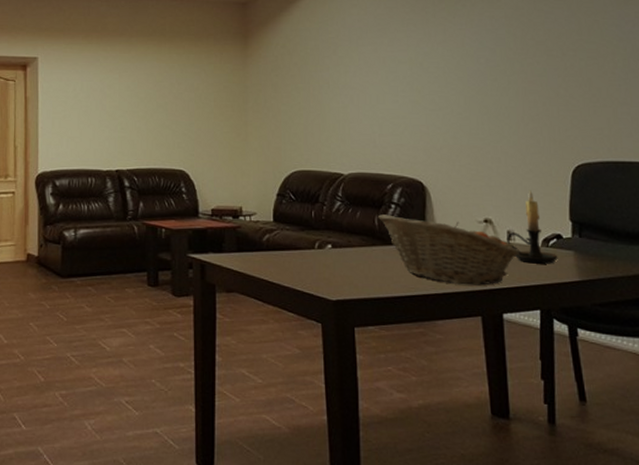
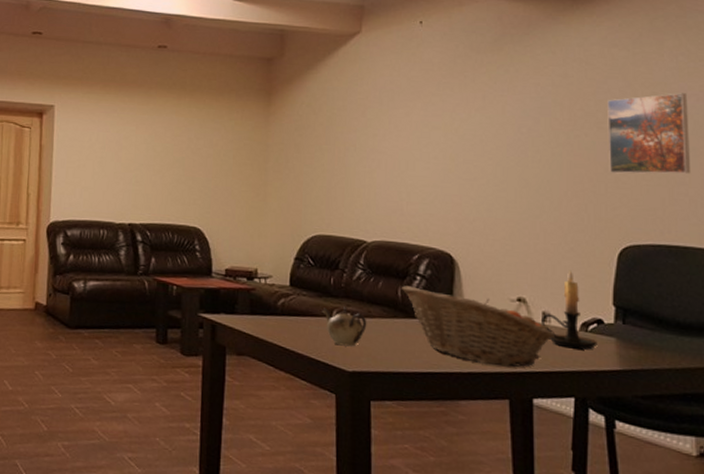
teapot: none [304,238,348,276] -> present [321,307,367,347]
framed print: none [555,20,631,97] -> present [607,93,690,174]

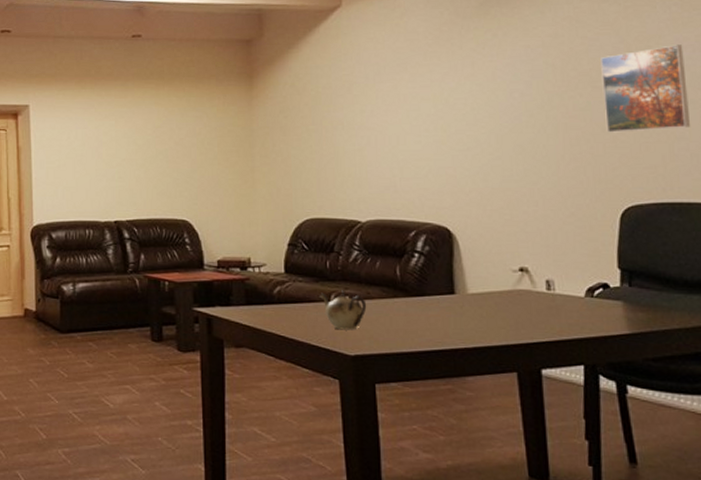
fruit basket: present [402,286,554,367] -> none [400,264,560,339]
candle holder: present [542,270,598,350] -> none [545,235,604,316]

